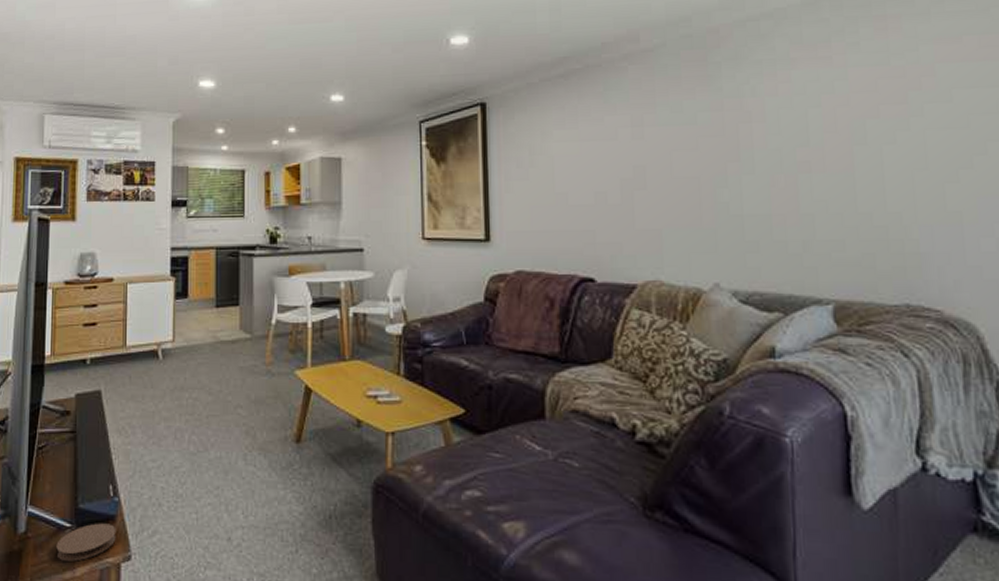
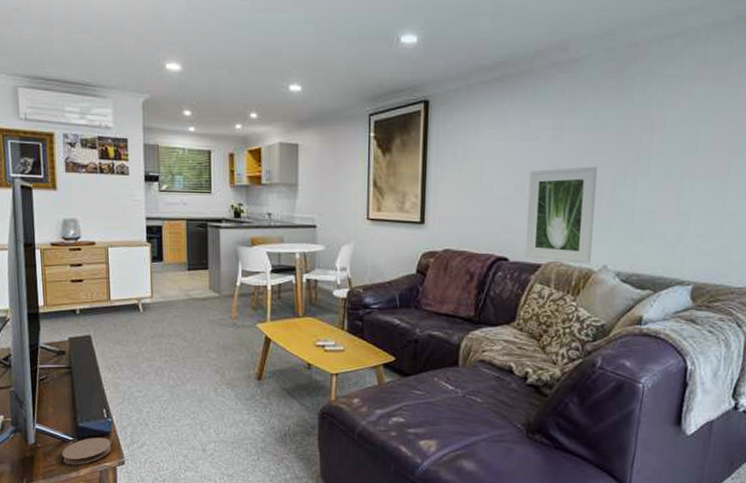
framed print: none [610,165,699,282] -> present [525,166,598,264]

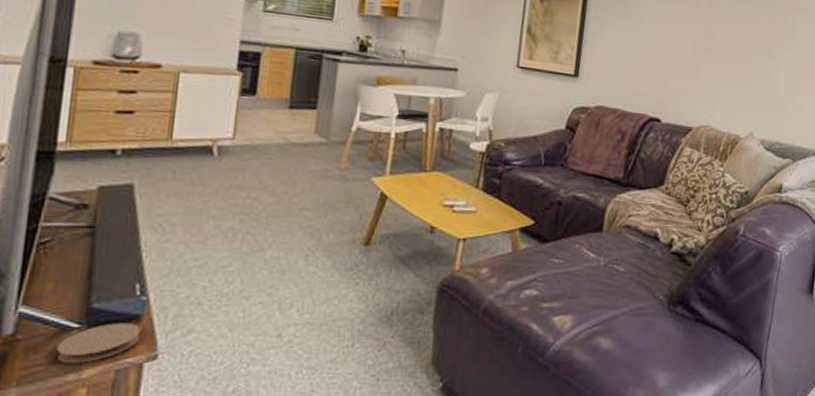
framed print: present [525,166,598,264] -> none [677,34,749,130]

